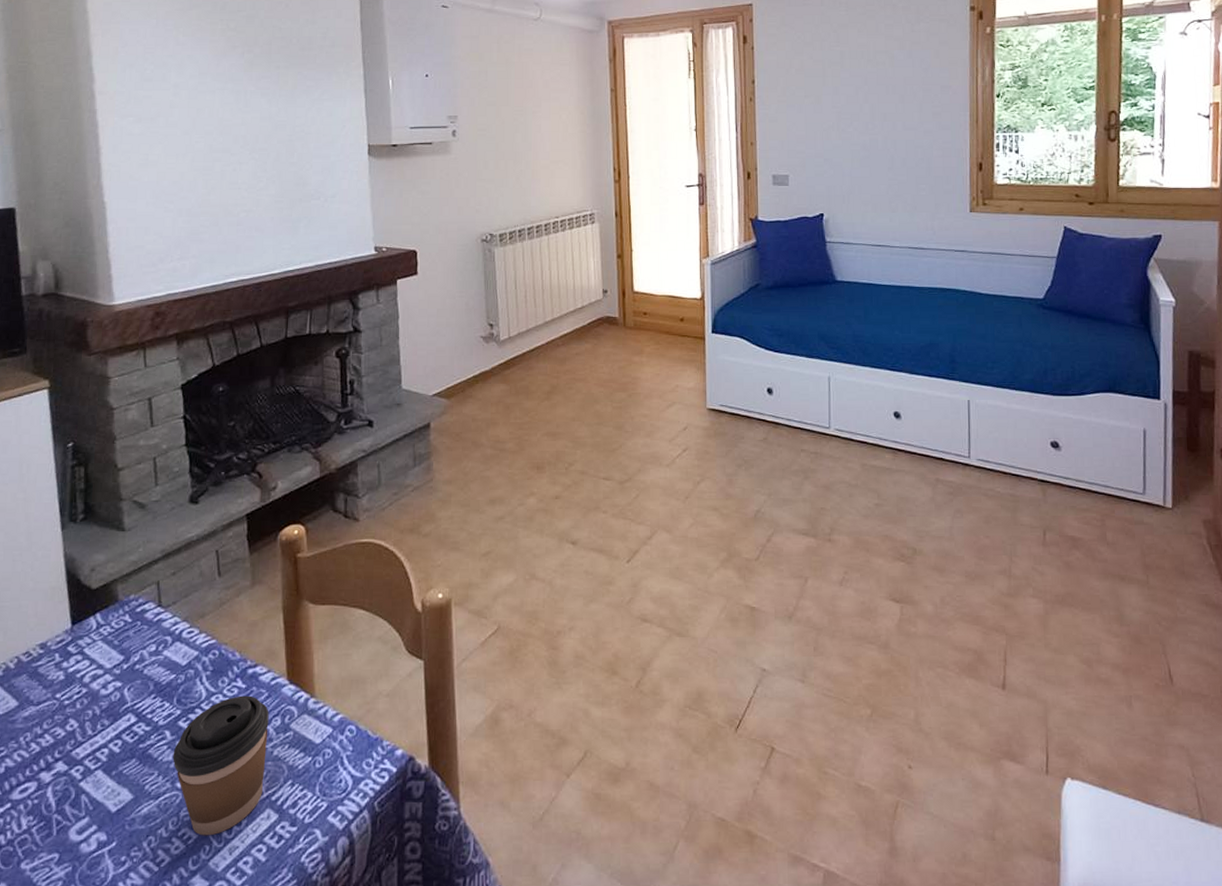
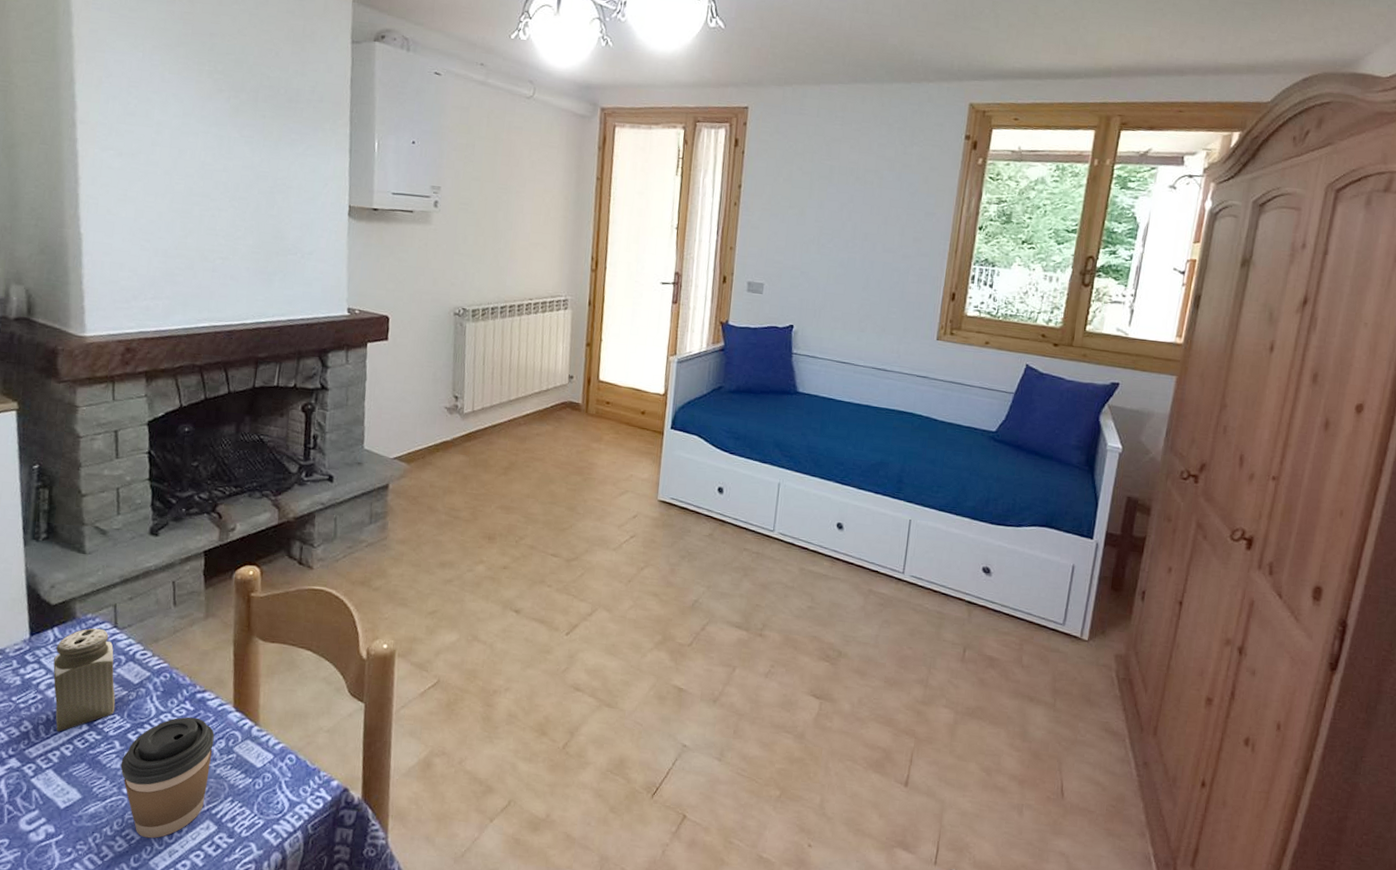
salt shaker: none [97,609,164,727] -> present [53,628,116,732]

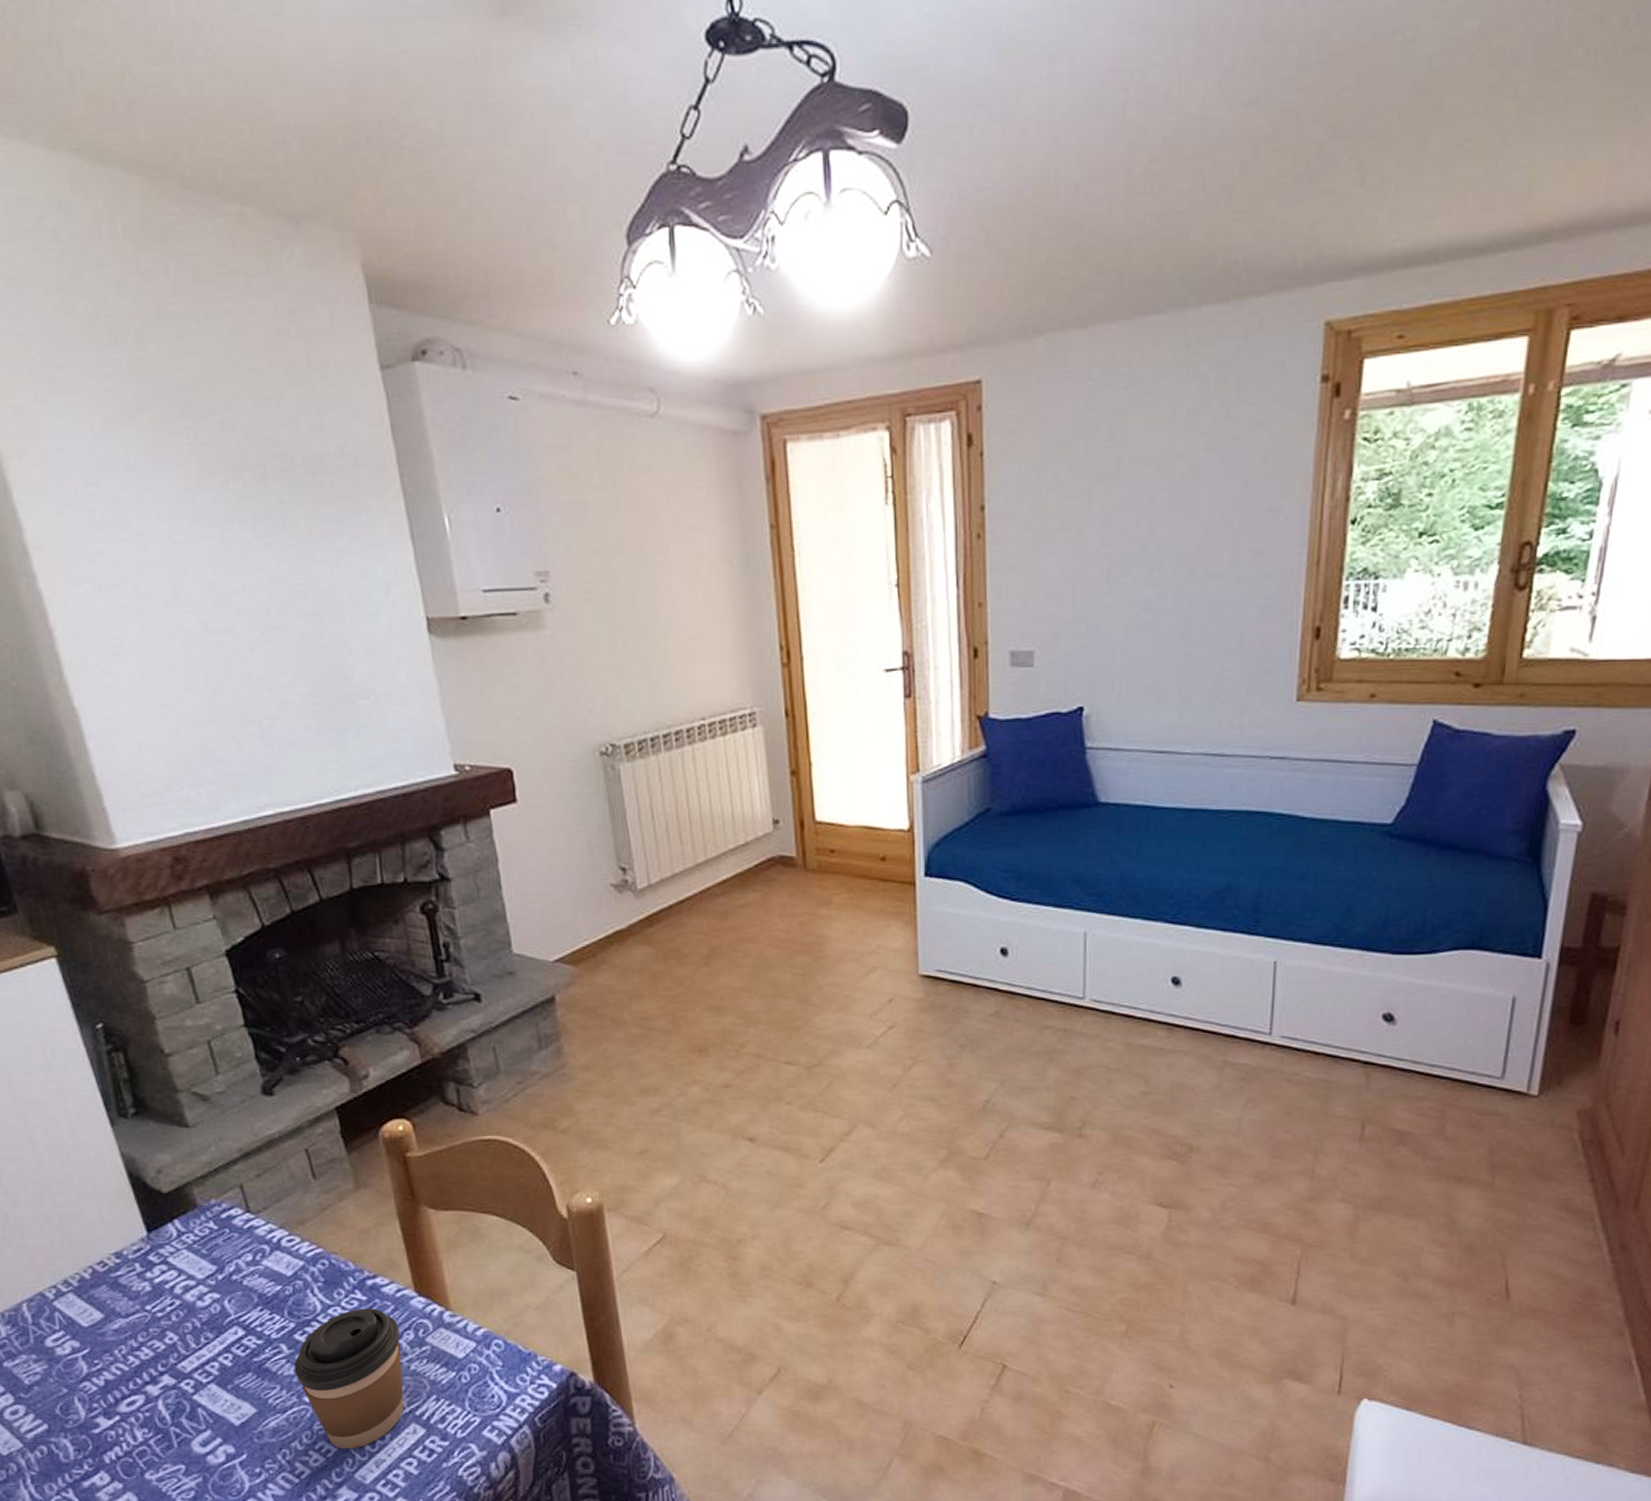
salt shaker: present [53,628,116,732] -> none [182,1215,272,1340]

